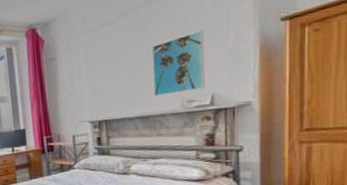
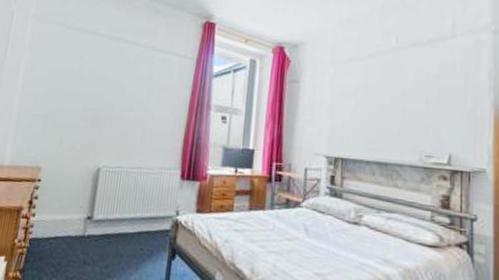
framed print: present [151,30,205,97] -> none [393,87,444,147]

